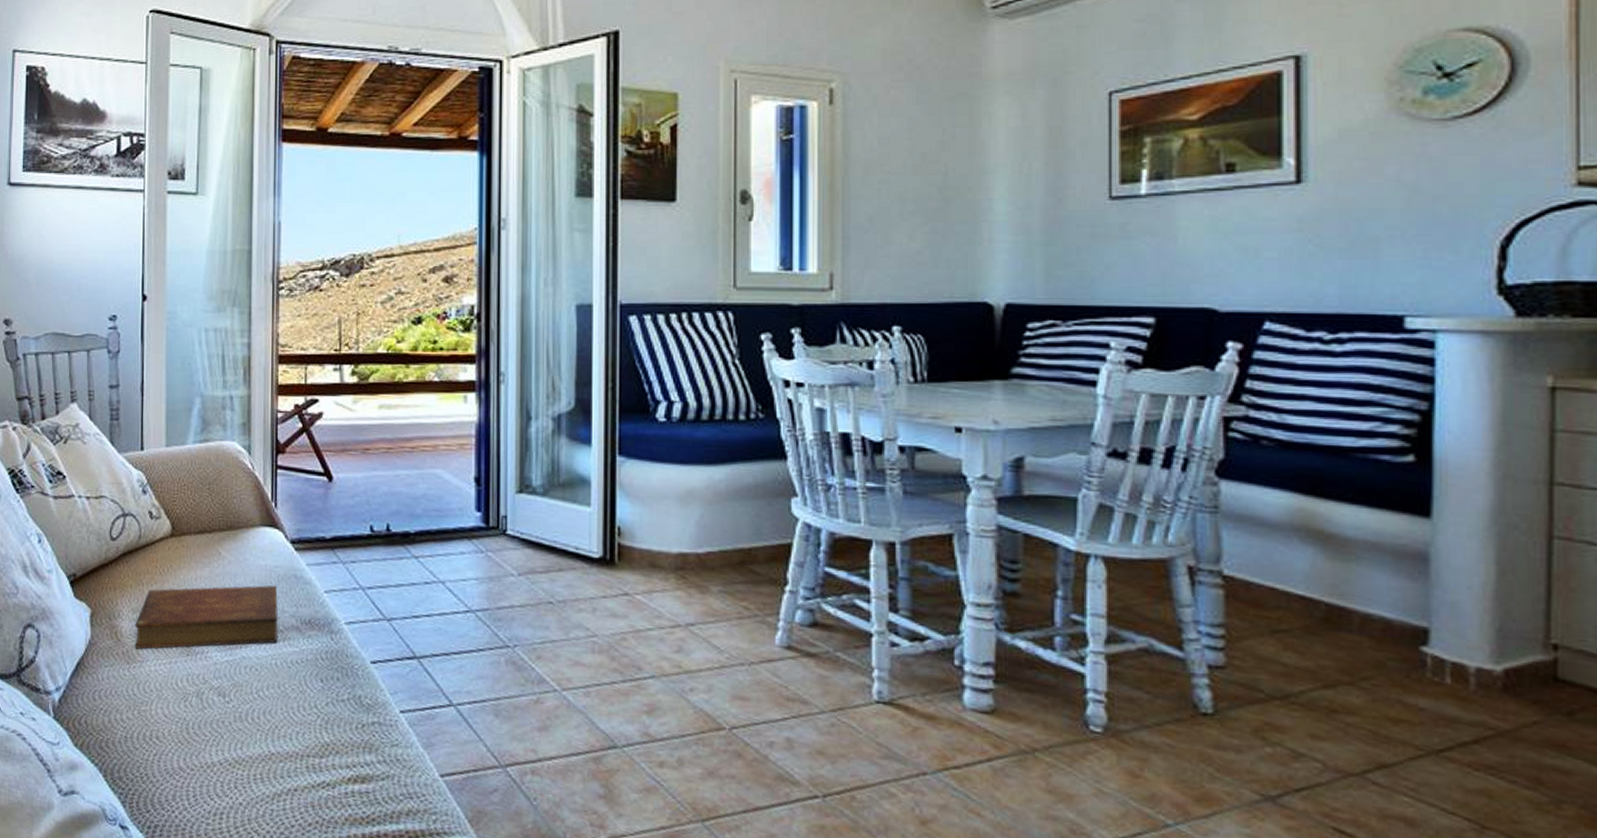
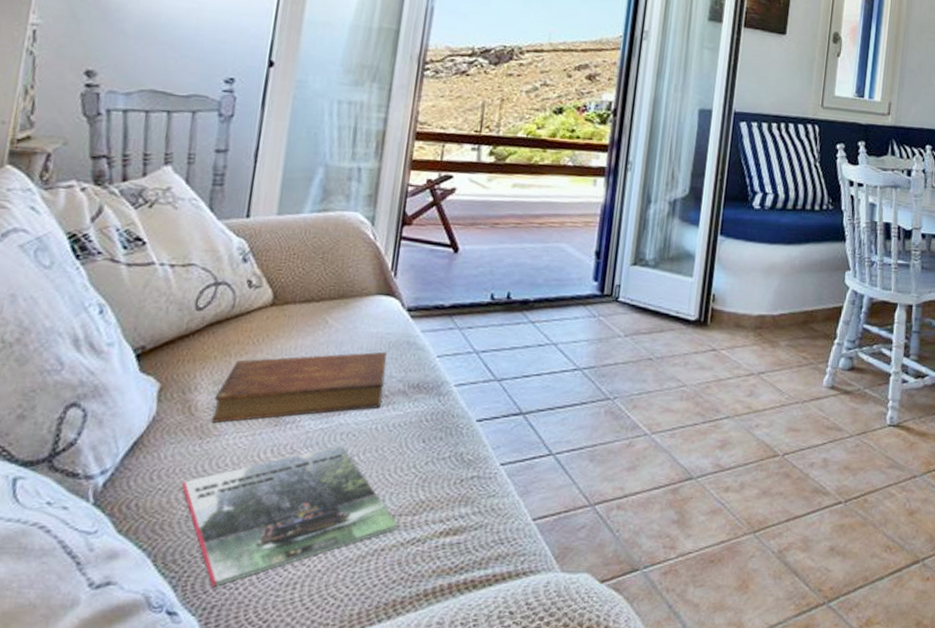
magazine: none [119,679,307,807] -> present [182,445,398,587]

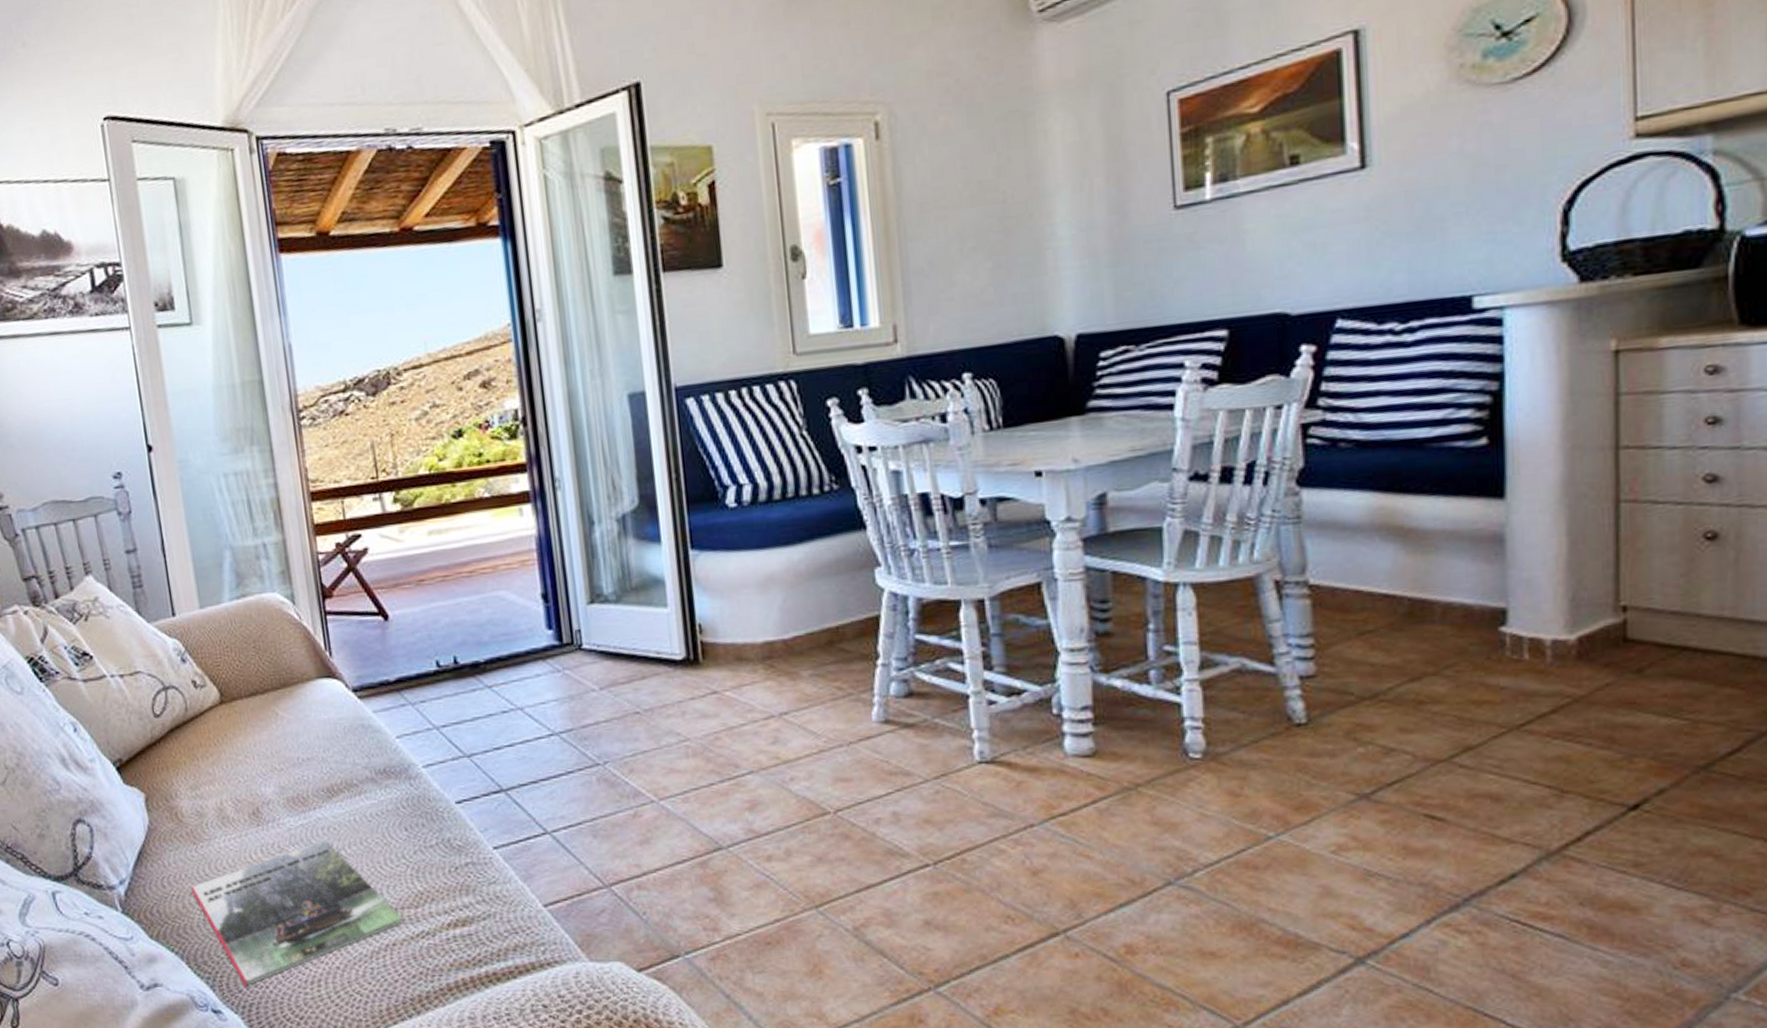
bible: present [211,351,387,423] -> none [195,738,354,827]

